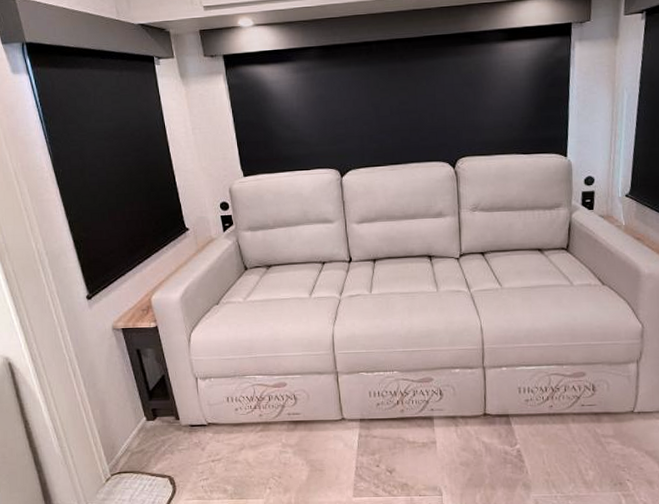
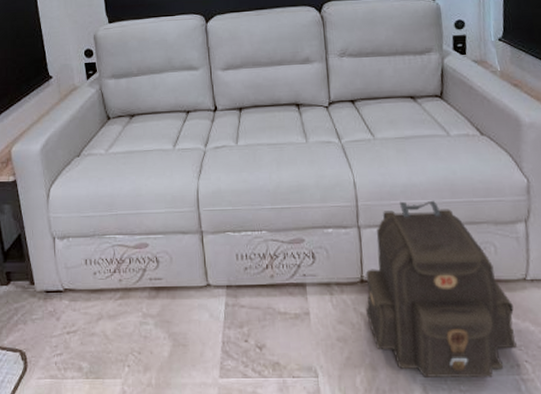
backpack: none [488,343,621,495] -> present [365,200,517,379]

